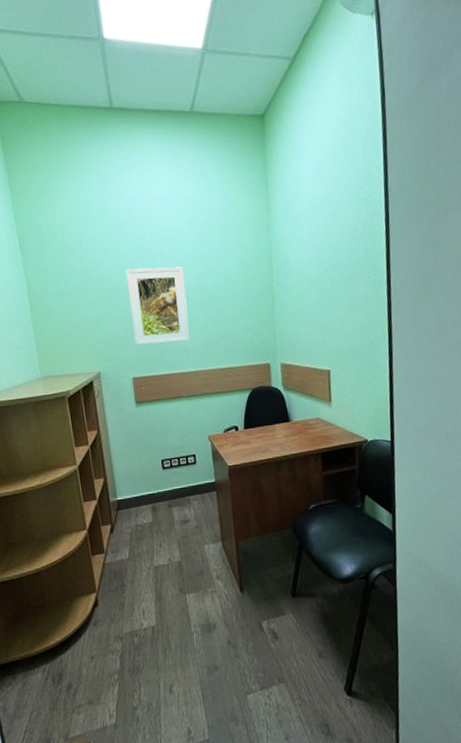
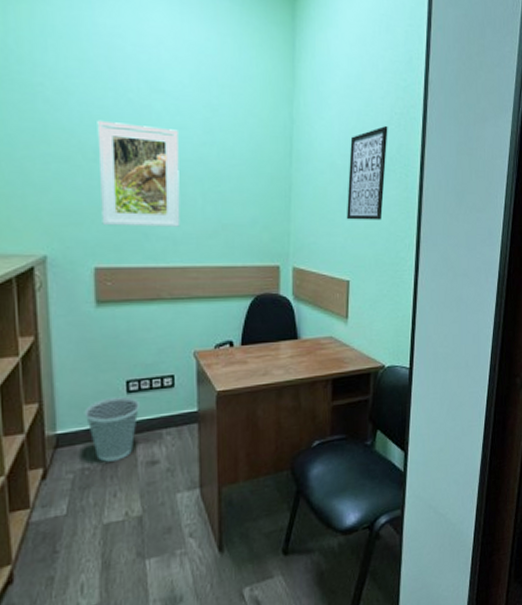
wastebasket: none [134,471,172,521] -> present [84,396,139,462]
wall art: none [321,235,355,319] -> present [346,126,388,220]

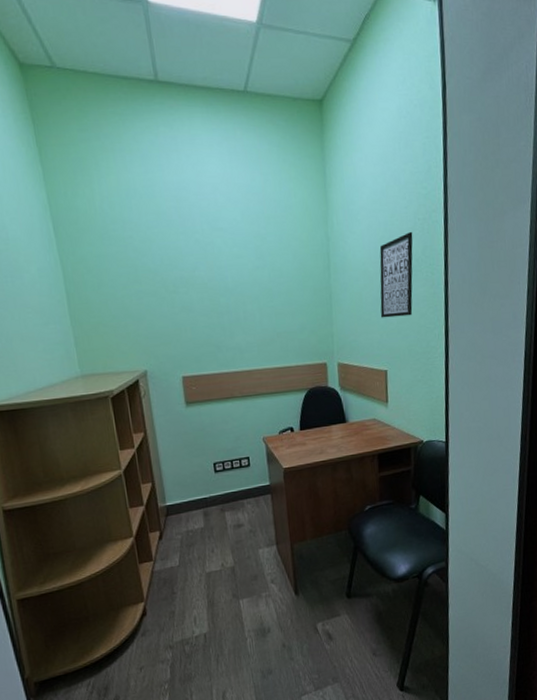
wastebasket: present [84,396,139,462] -> none [184,475,225,526]
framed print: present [97,120,181,227] -> none [174,259,244,343]

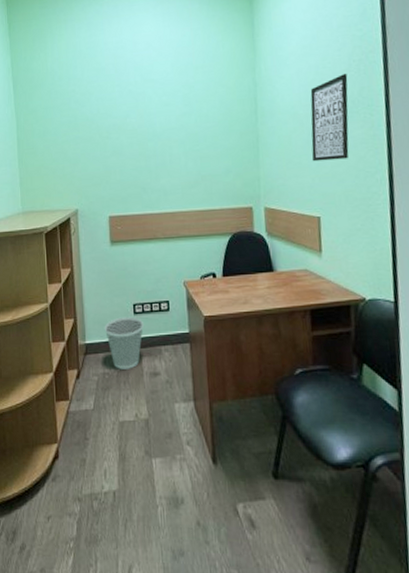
wastebasket: none [184,475,225,526] -> present [104,316,143,369]

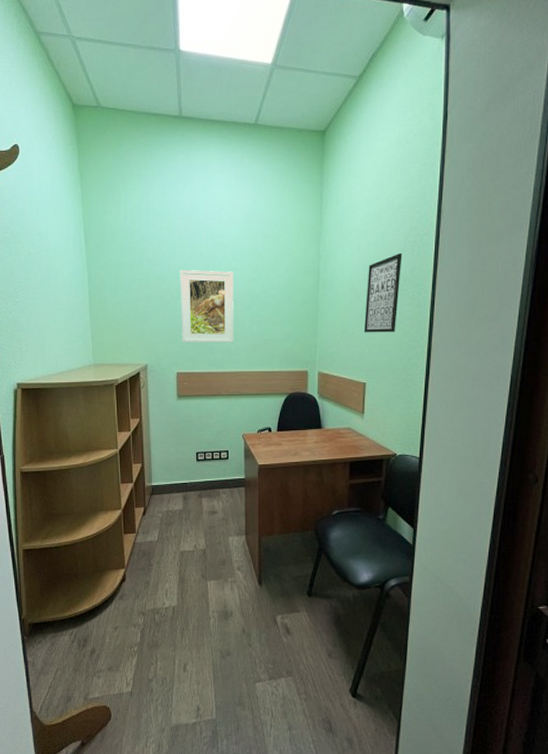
wastebasket: present [104,316,143,369] -> none [169,463,205,508]
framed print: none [108,107,169,185] -> present [180,269,234,343]

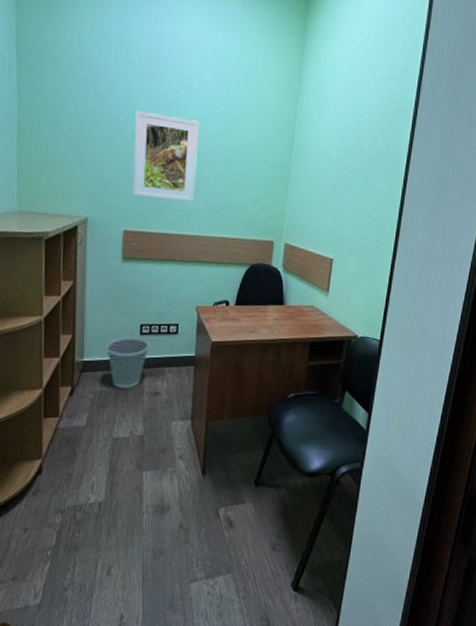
wastebasket: none [169,463,205,508] -> present [105,336,149,388]
wall art: present [363,253,402,333] -> none [335,126,380,209]

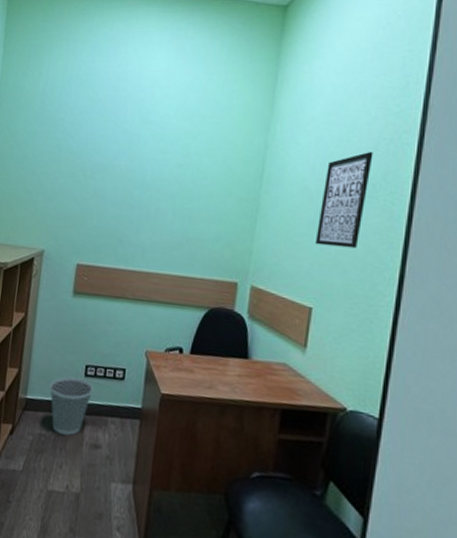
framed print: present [132,110,199,202] -> none [88,145,160,237]
wall art: none [335,126,380,209] -> present [314,152,373,249]

